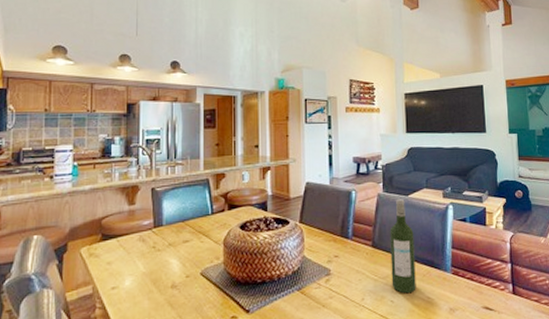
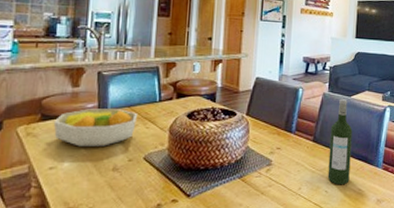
fruit bowl: none [113,224,191,265] -> present [53,109,137,147]

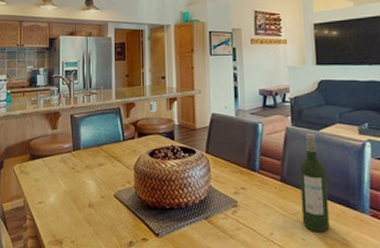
fruit bowl: present [53,109,137,147] -> none [39,148,105,184]

